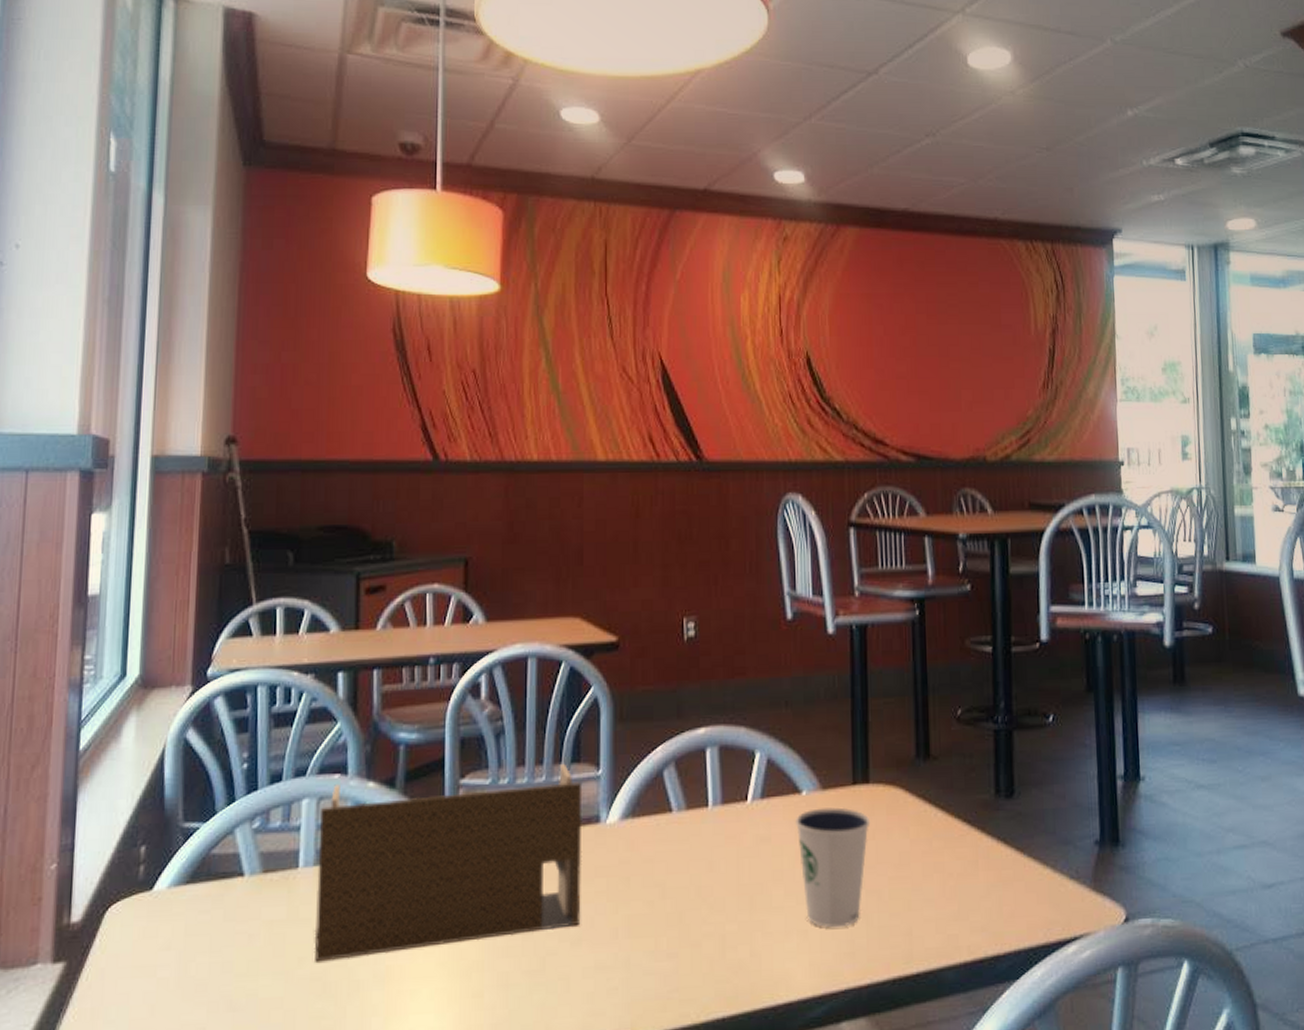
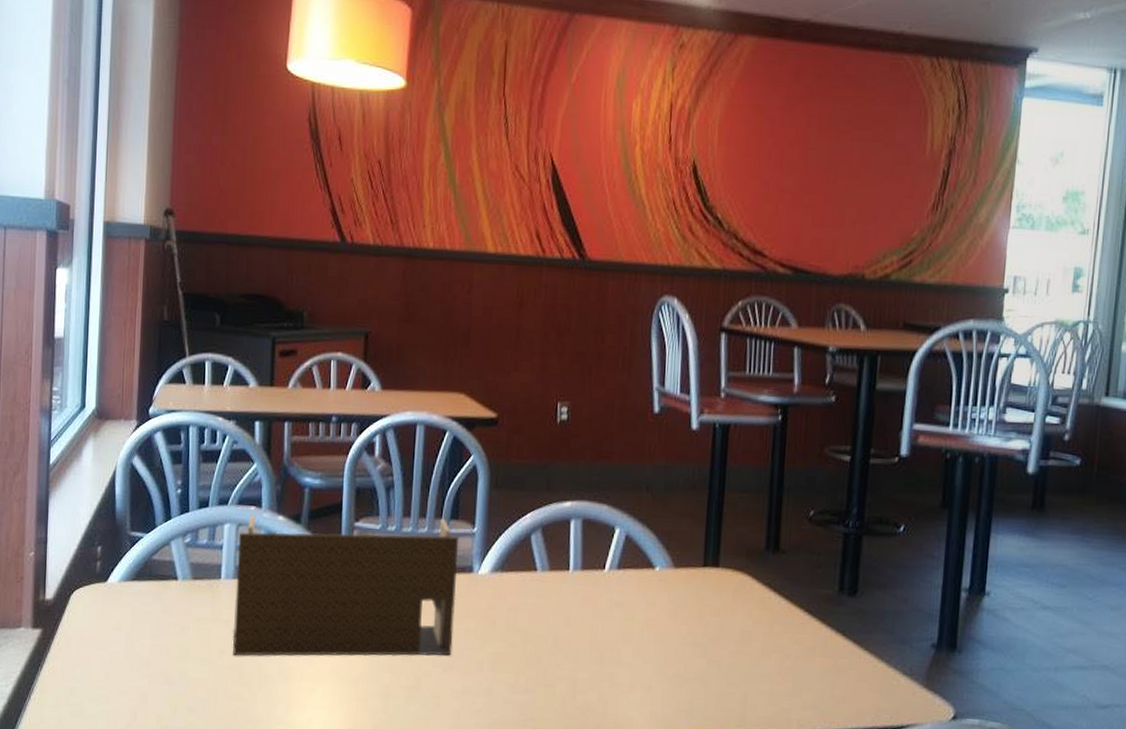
dixie cup: present [794,807,871,928] -> none [646,583,717,688]

